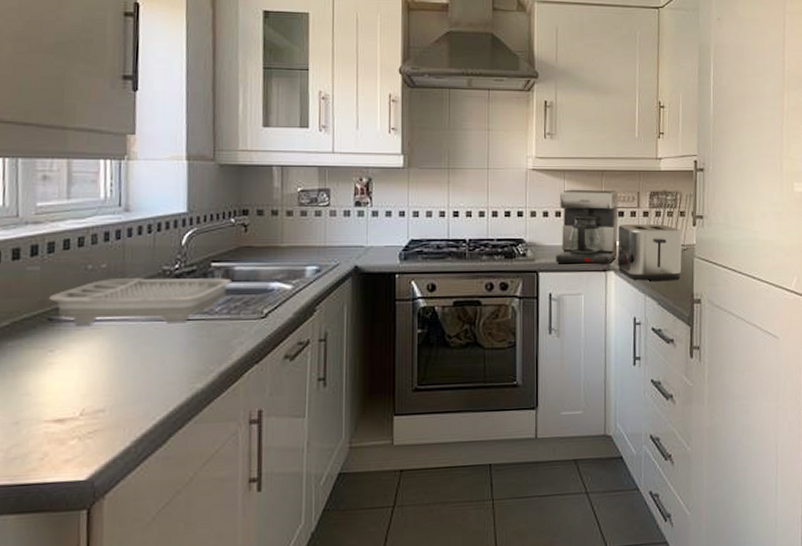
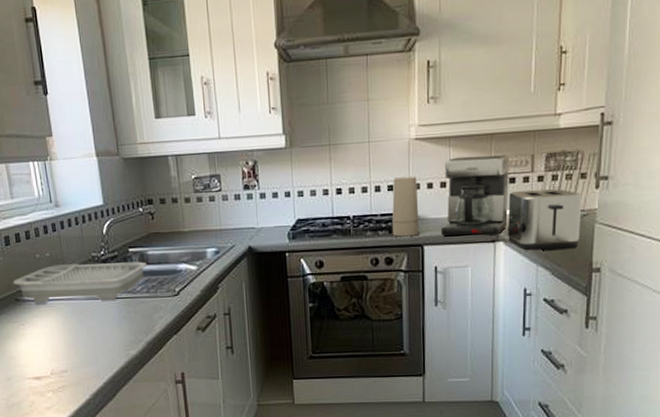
canister: none [507,203,535,262] -> present [391,176,420,237]

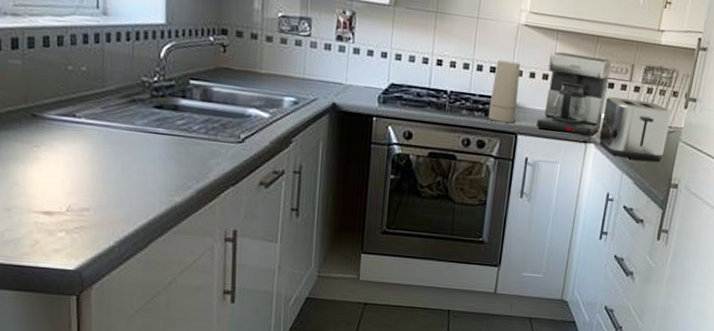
dish rack: present [12,261,148,303] -> none [31,82,211,136]

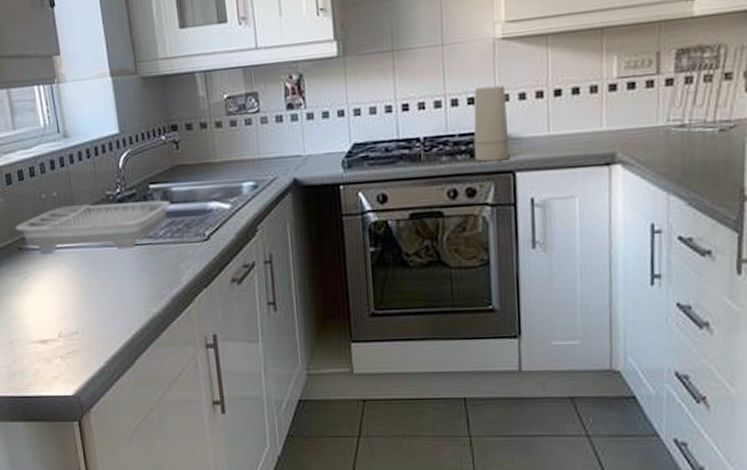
dish rack: none [31,82,211,136] -> present [15,200,172,252]
coffee maker: present [536,51,611,137] -> none [538,53,628,160]
toaster: present [599,97,672,162] -> none [626,94,728,176]

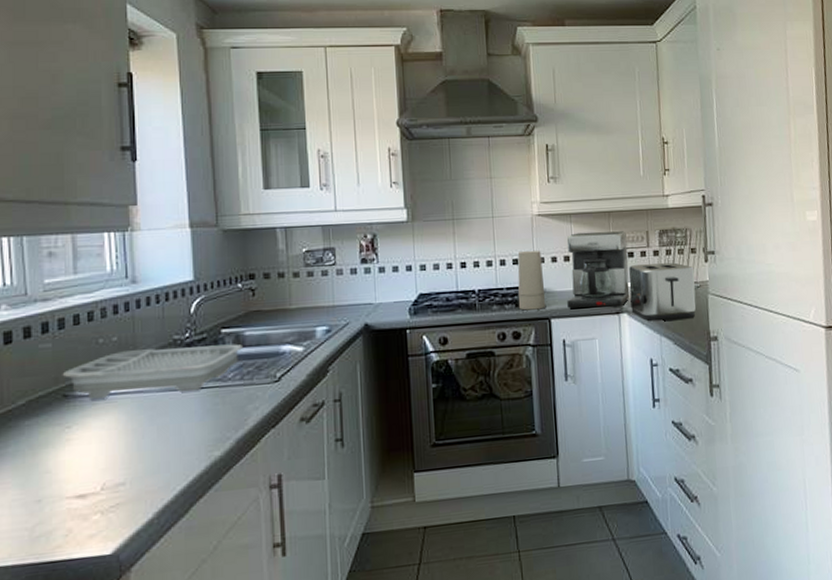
coffee maker: none [538,53,628,160] -> present [566,231,630,309]
toaster: none [626,94,728,176] -> present [629,262,696,322]

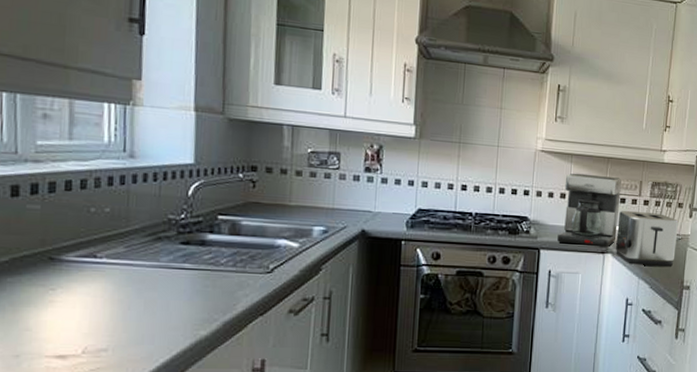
dish rack: present [62,344,244,399] -> none [49,223,239,271]
canister: present [517,250,546,311] -> none [511,182,540,240]

